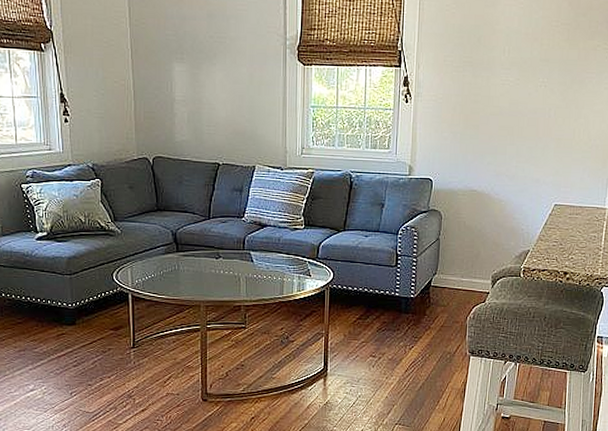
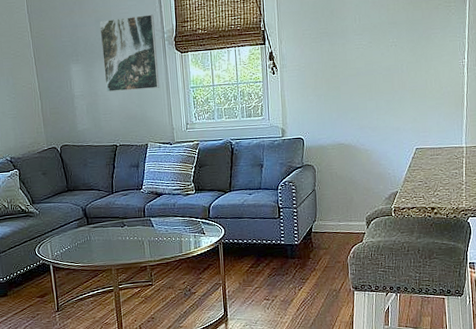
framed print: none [211,15,276,103] -> present [99,14,160,92]

